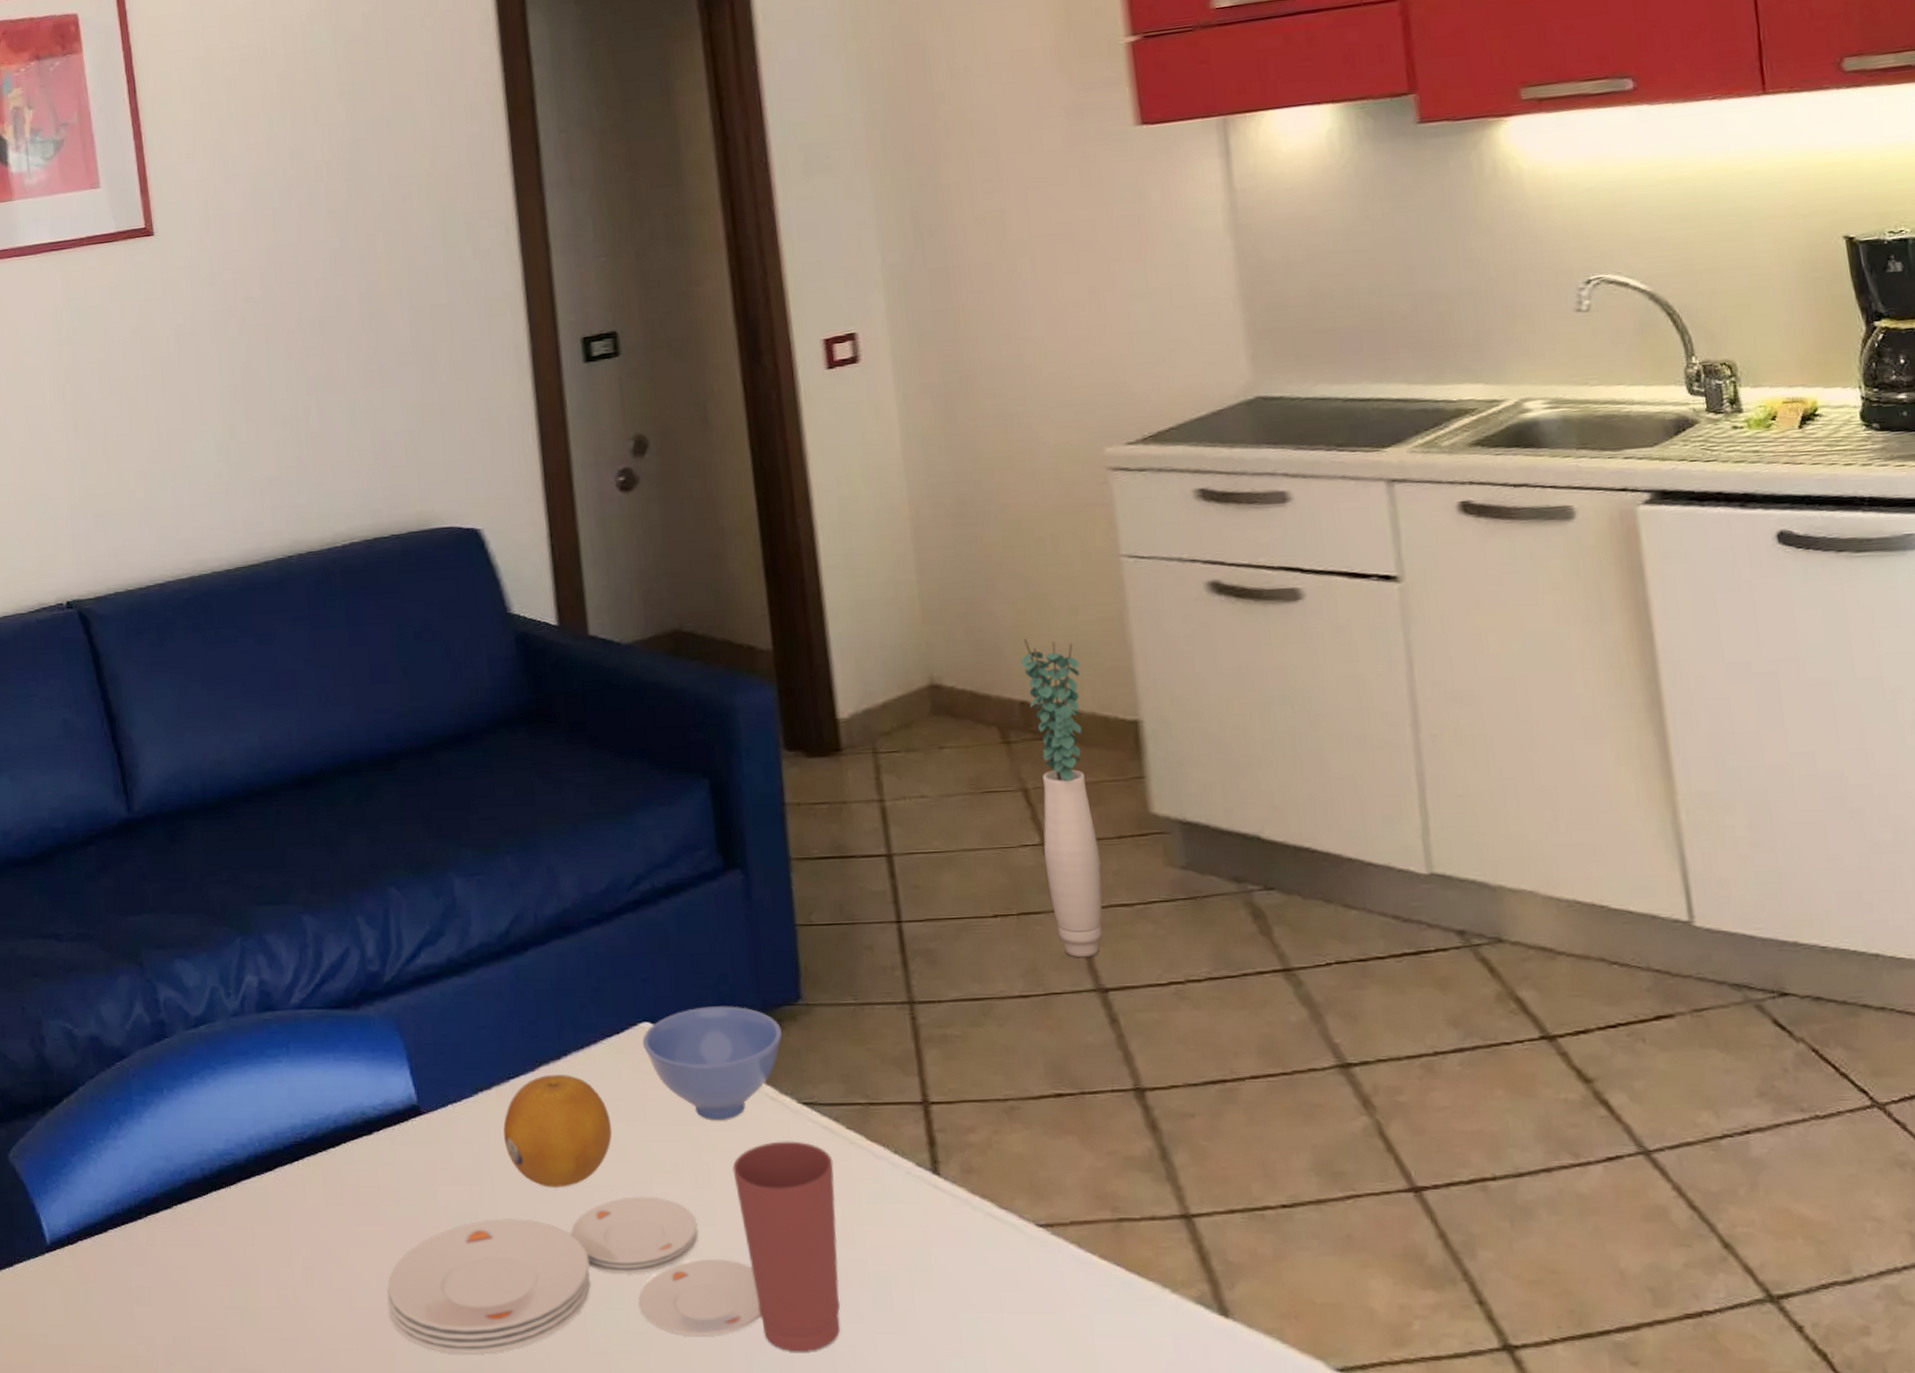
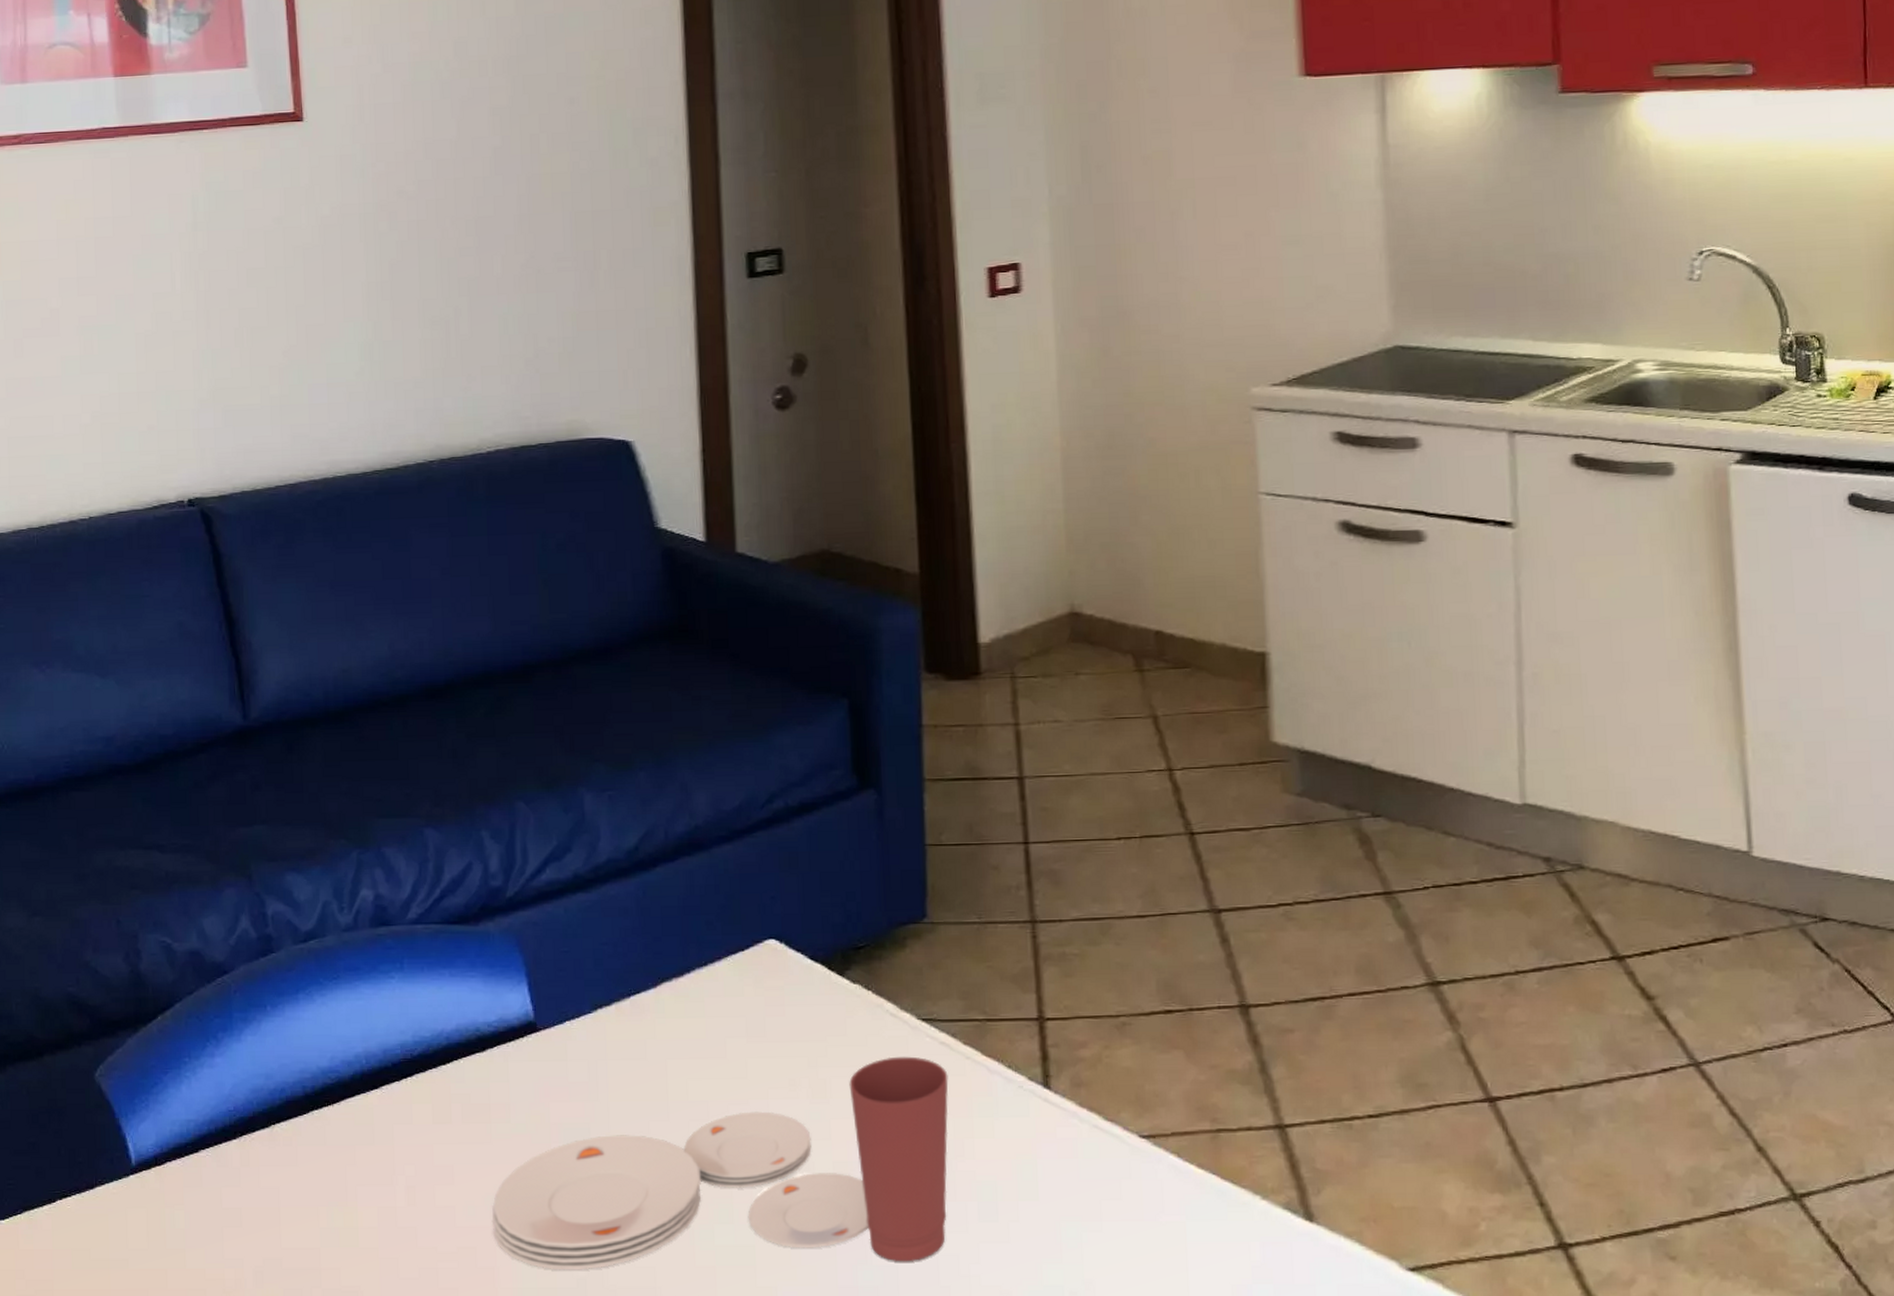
fruit: present [503,1075,613,1188] -> none [620,991,732,1104]
bowl: present [642,1006,783,1121] -> none [766,924,907,1037]
vase: present [1021,639,1103,958] -> none [1159,570,1222,880]

